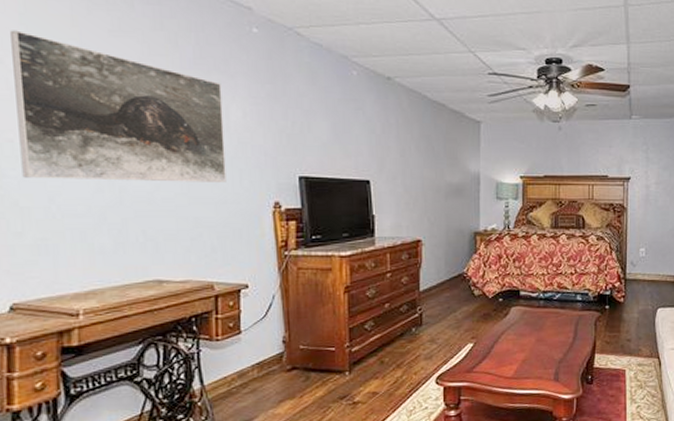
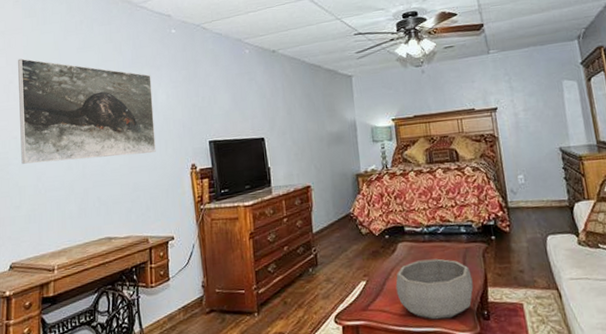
decorative bowl: none [504,324,581,383] -> present [395,258,474,320]

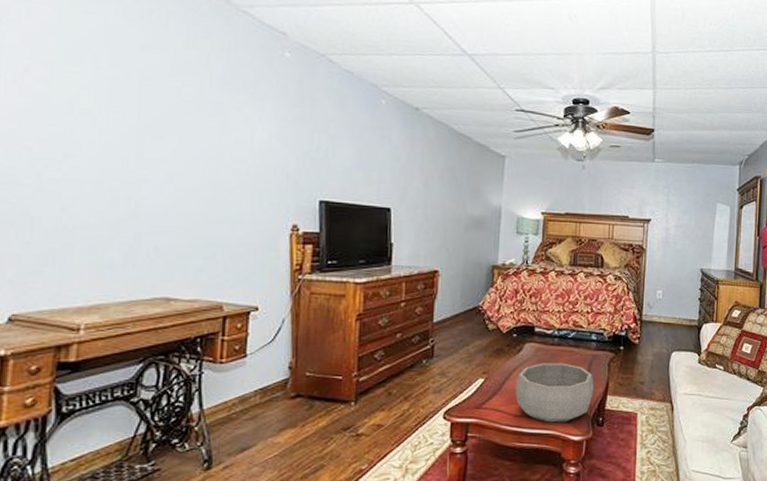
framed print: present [18,58,156,164] -> none [37,40,249,203]

